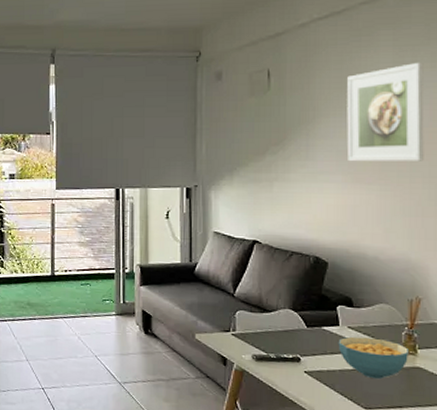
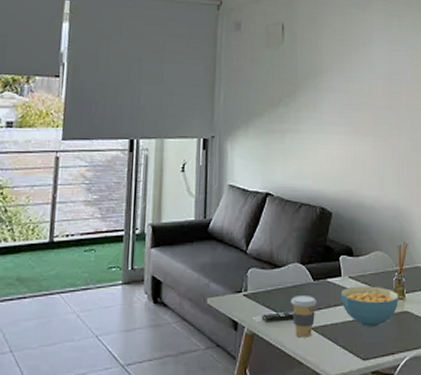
coffee cup: none [282,340,311,380] -> present [290,296,317,338]
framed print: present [347,62,424,162] -> none [348,26,408,115]

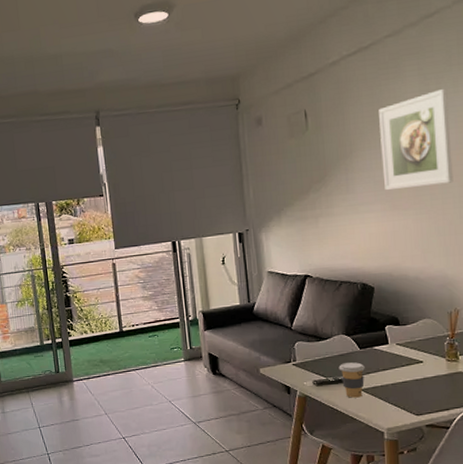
cereal bowl: present [340,286,398,327] -> none [388,350,452,387]
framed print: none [348,26,408,115] -> present [379,88,453,191]

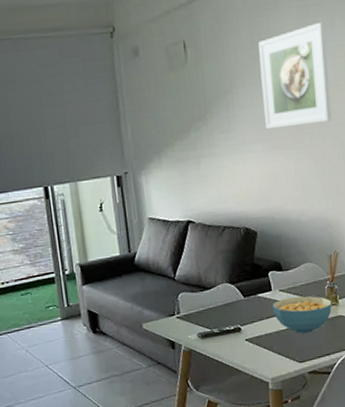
coffee cup: present [338,362,365,398] -> none [223,311,249,349]
cereal bowl: none [388,350,452,387] -> present [272,296,332,334]

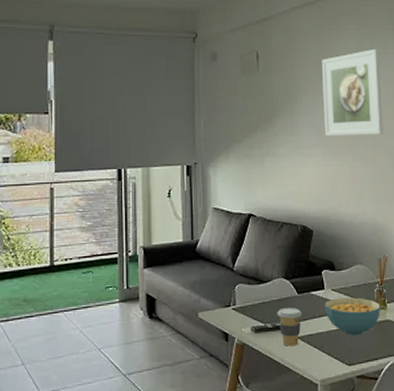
coffee cup: none [223,311,249,349] -> present [277,308,302,347]

